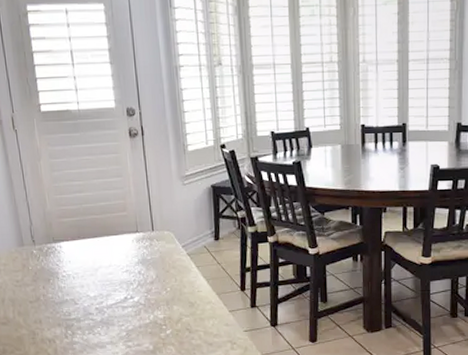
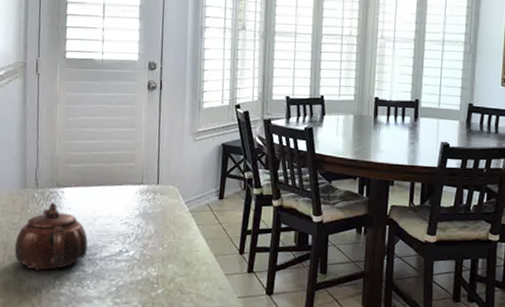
teapot: none [22,258,93,322] -> present [14,202,88,270]

